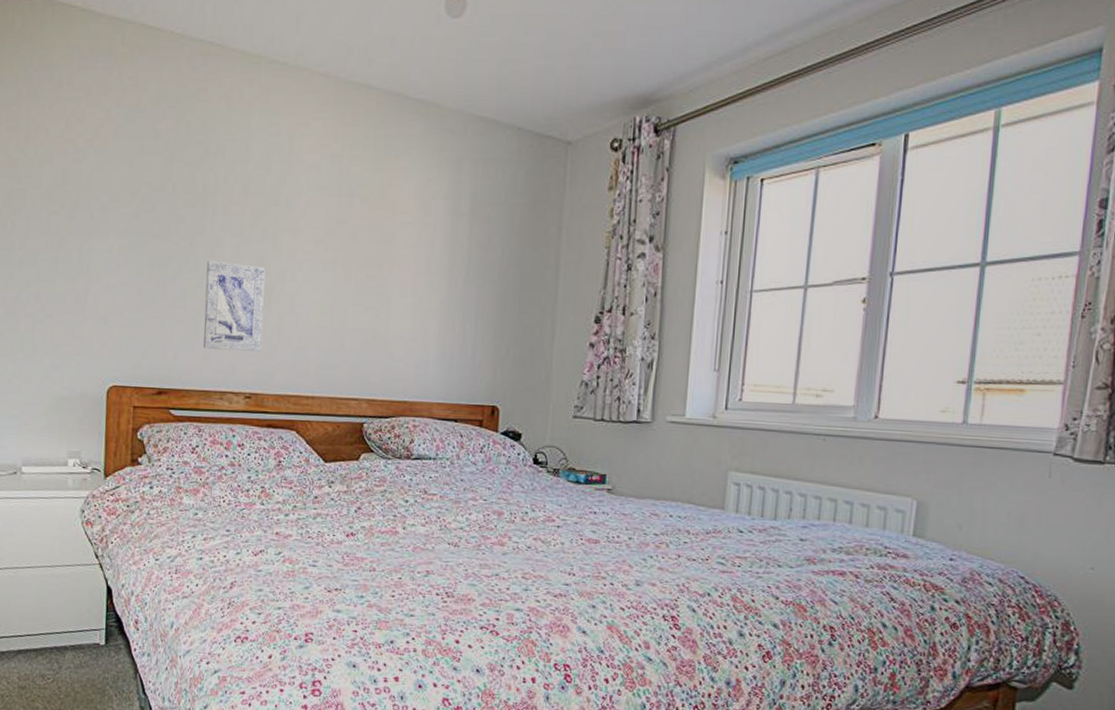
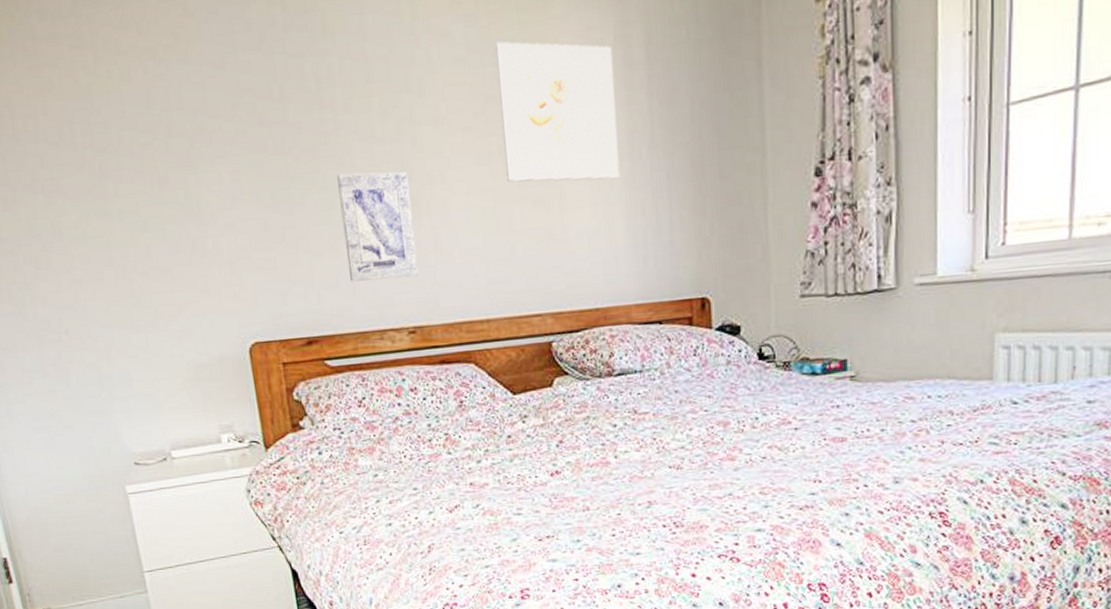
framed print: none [345,179,445,299] -> present [494,41,620,182]

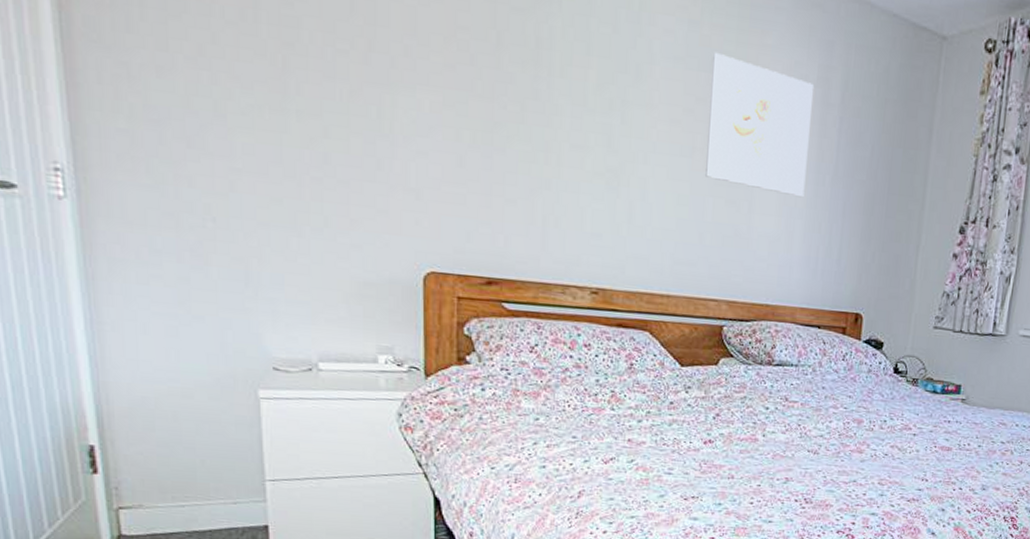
wall art: present [337,171,419,282] -> none [540,131,613,243]

